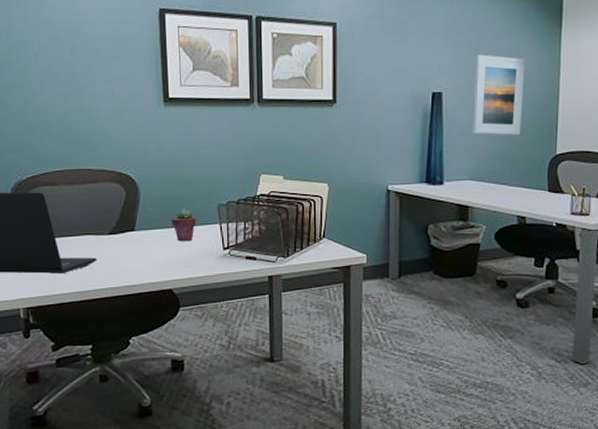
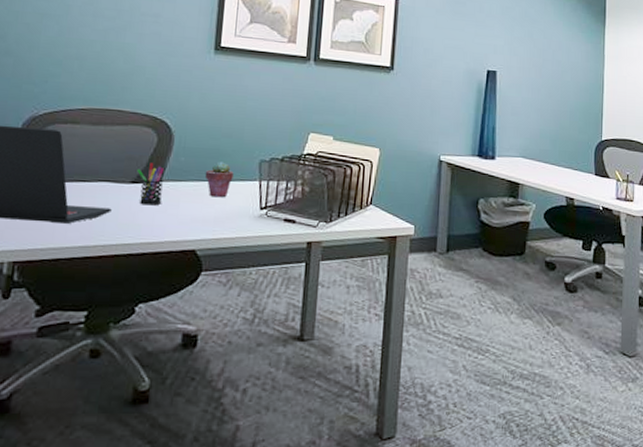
pen holder: none [112,215,138,253] -> present [137,163,164,206]
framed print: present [473,54,526,135] -> none [524,40,574,118]

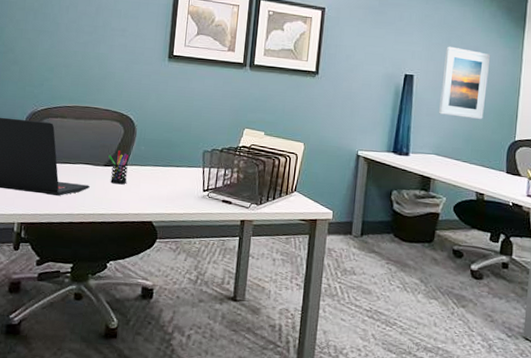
potted succulent: present [204,161,234,198] -> none [160,151,183,180]
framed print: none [524,40,574,118] -> present [439,46,491,119]

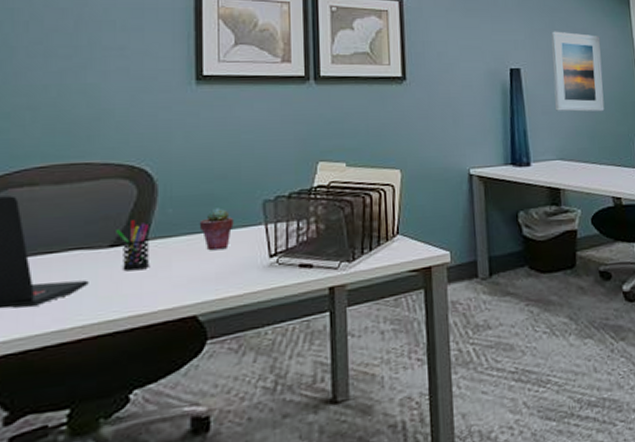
potted succulent: none [160,151,183,180] -> present [199,208,234,251]

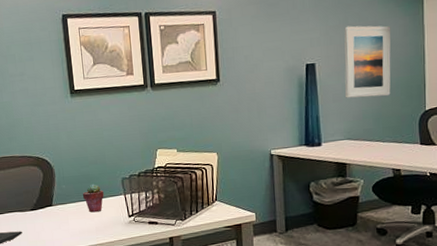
pen holder: present [116,220,150,271] -> none [33,193,56,226]

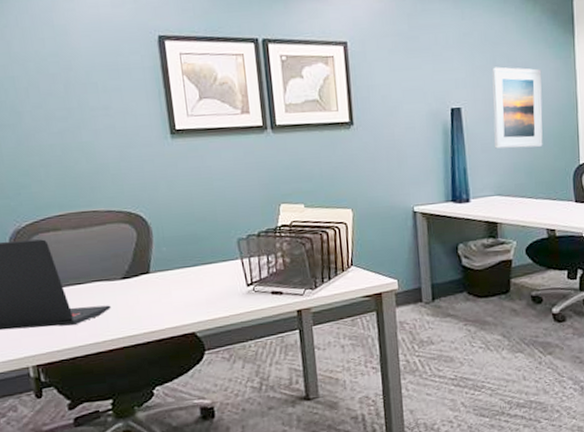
potted succulent: present [82,184,104,213] -> none [188,246,216,281]

